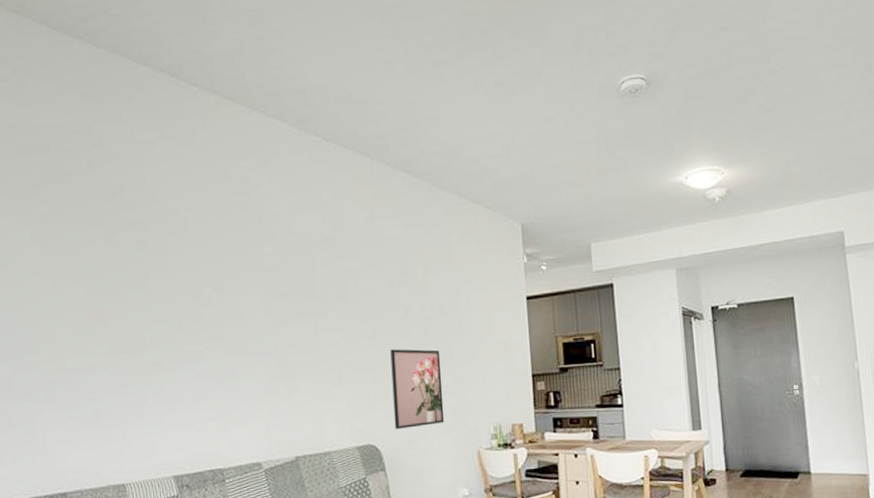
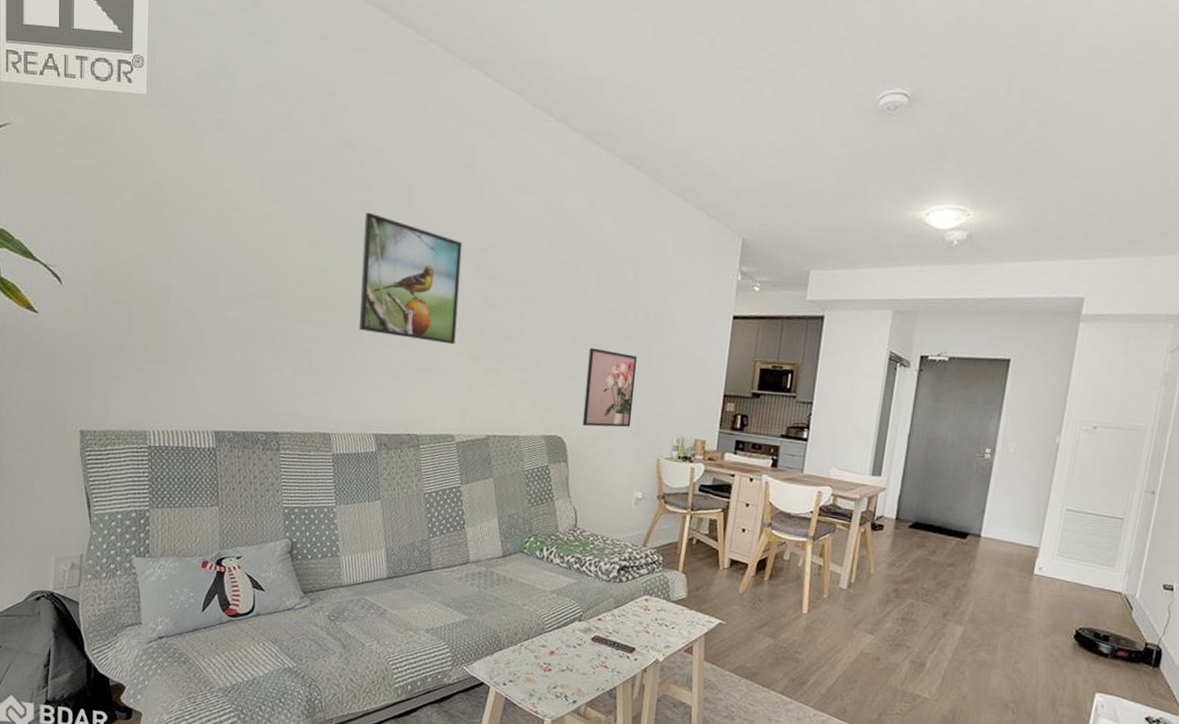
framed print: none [142,250,251,370] -> present [358,212,463,345]

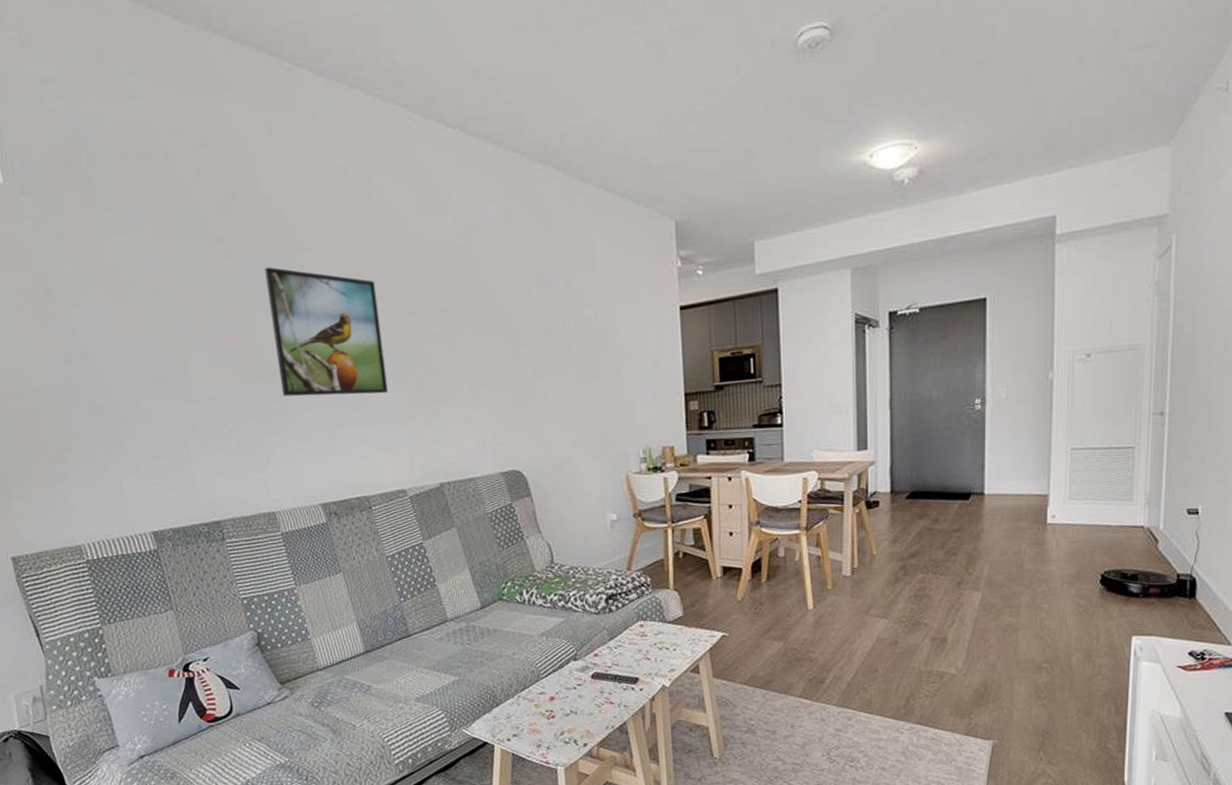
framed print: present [582,348,638,427] -> none [532,368,591,454]

